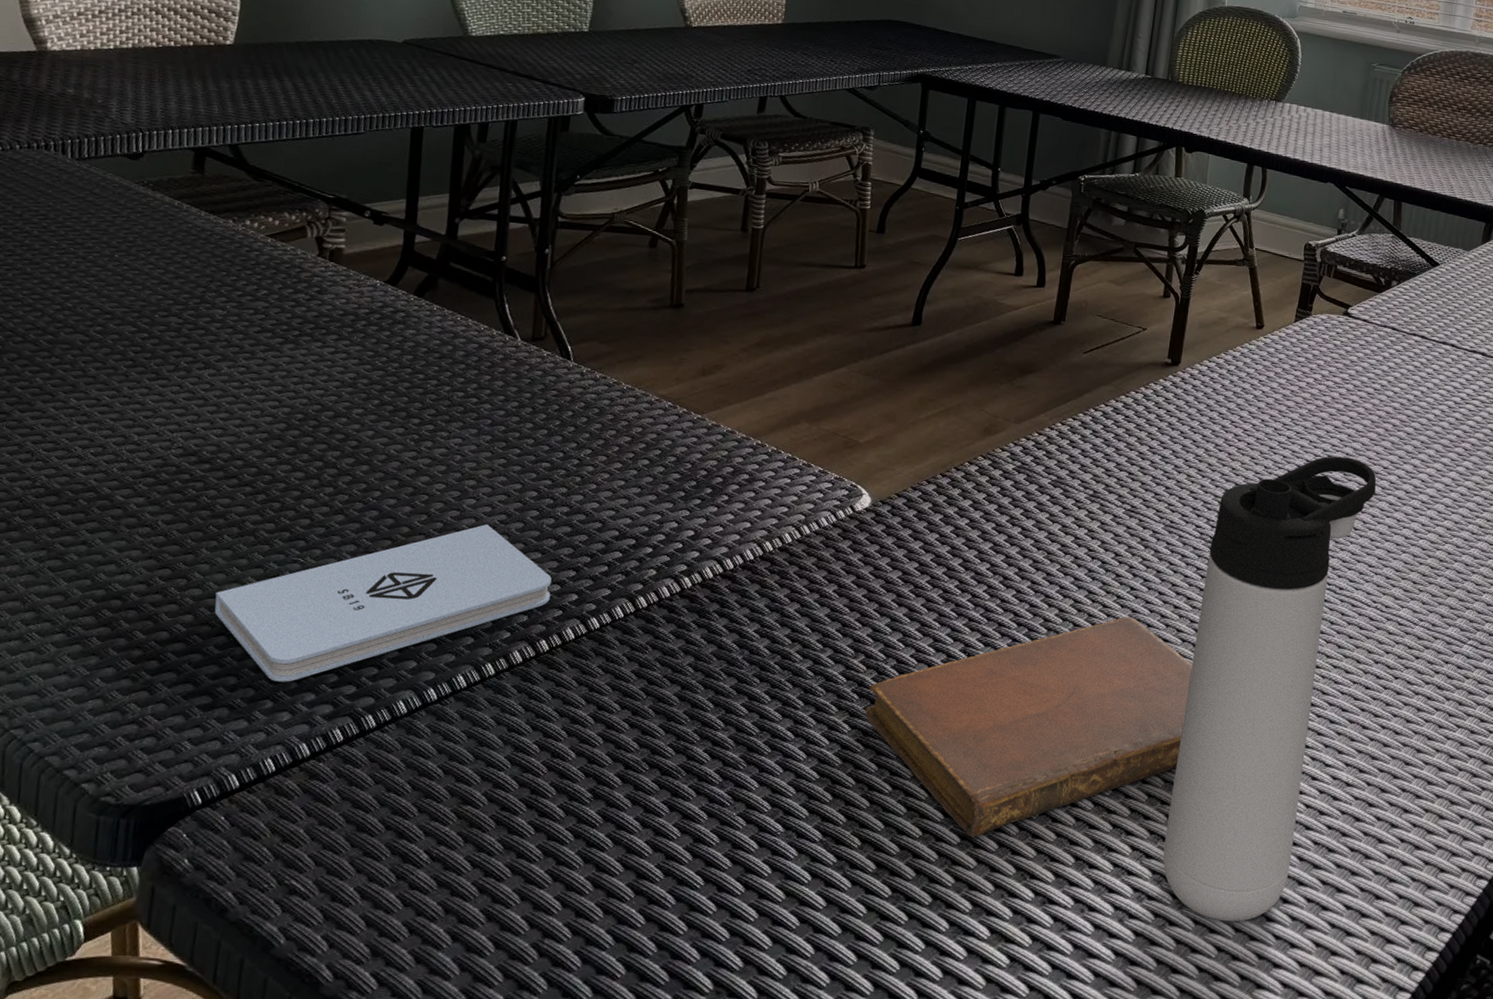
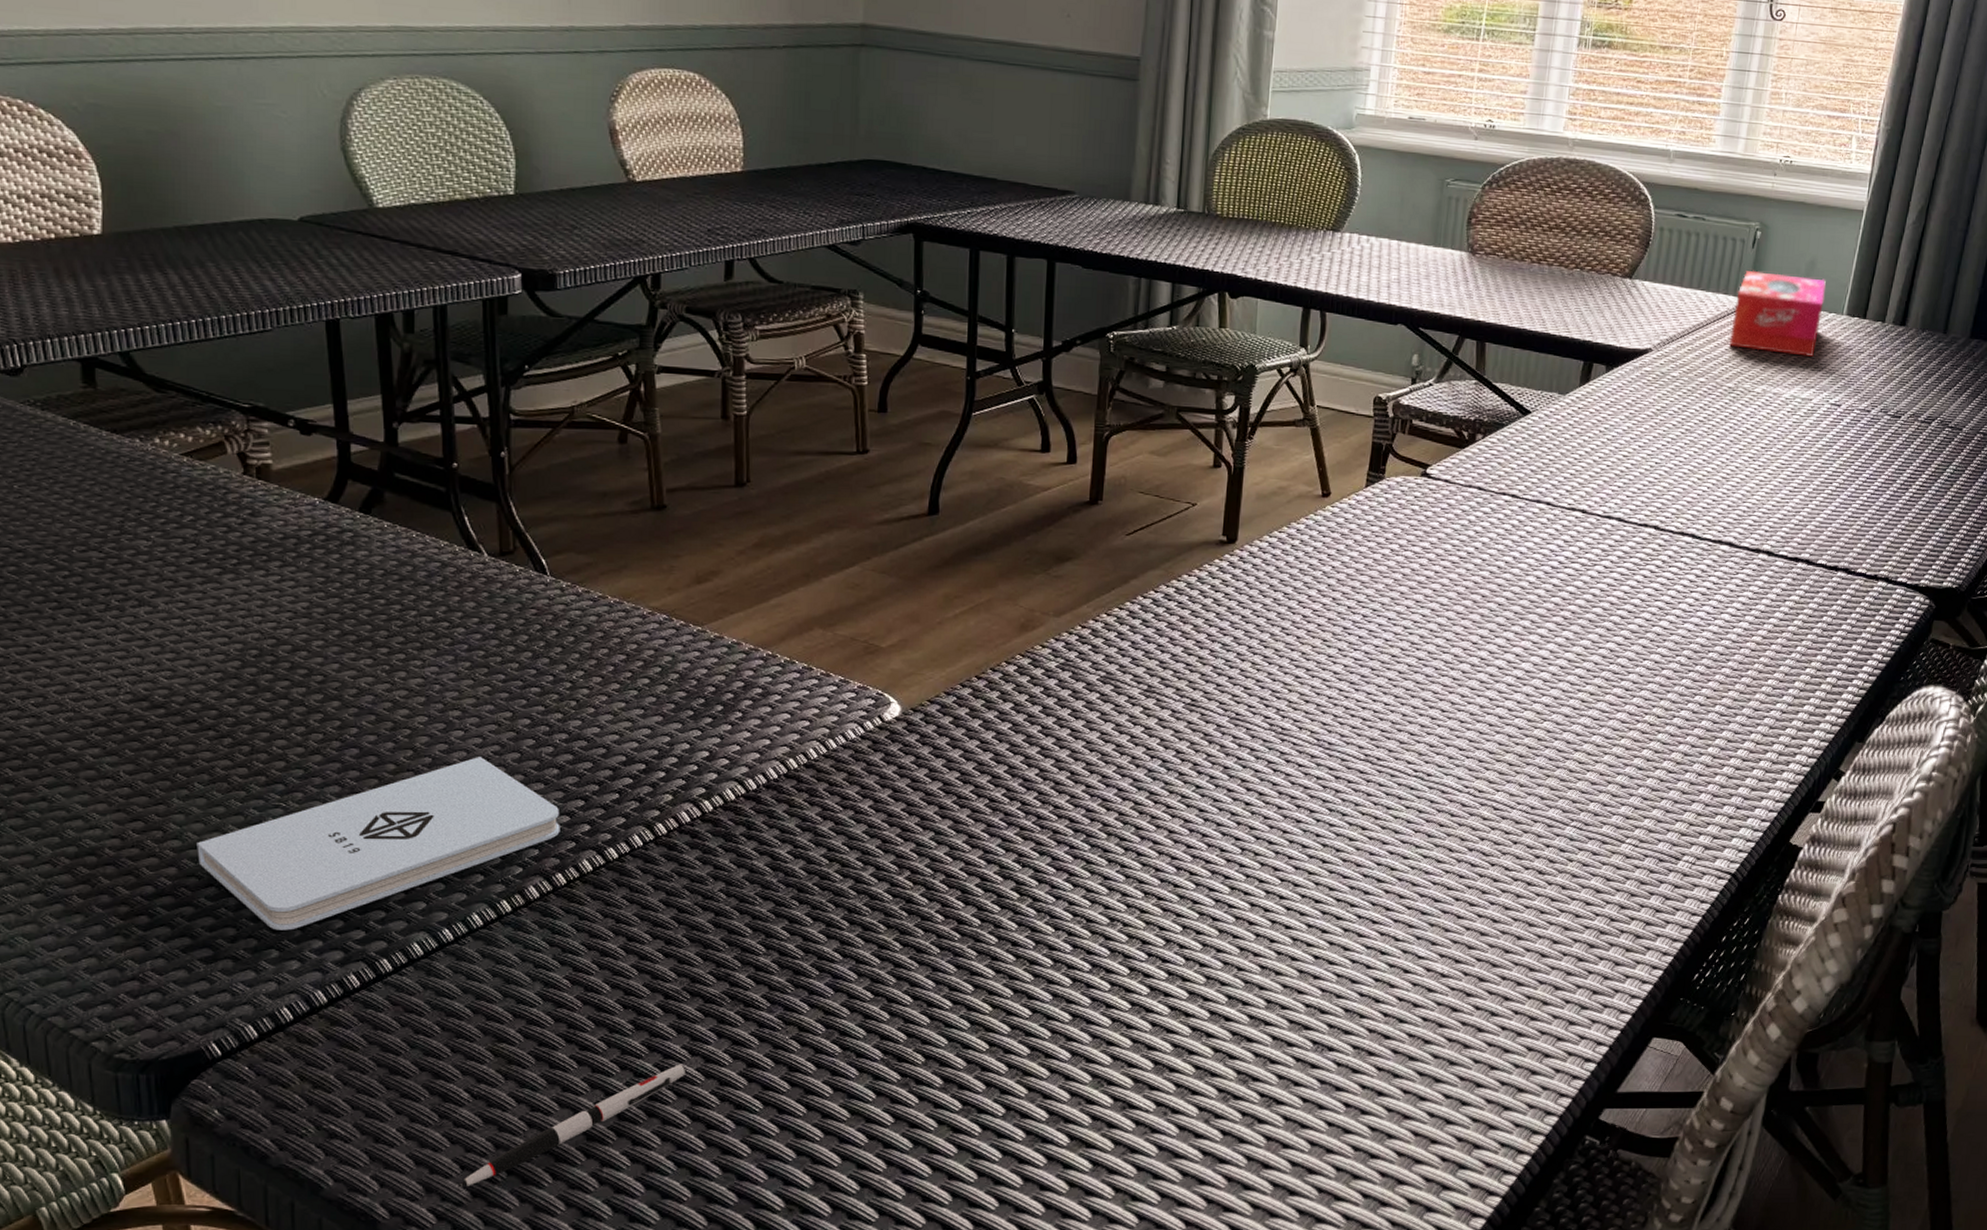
pen: none [403,835,636,952] -> present [458,1064,685,1187]
notebook: present [864,617,1193,838] -> none [916,817,1269,1049]
thermos bottle: present [1162,456,1377,922] -> none [1247,633,1465,1117]

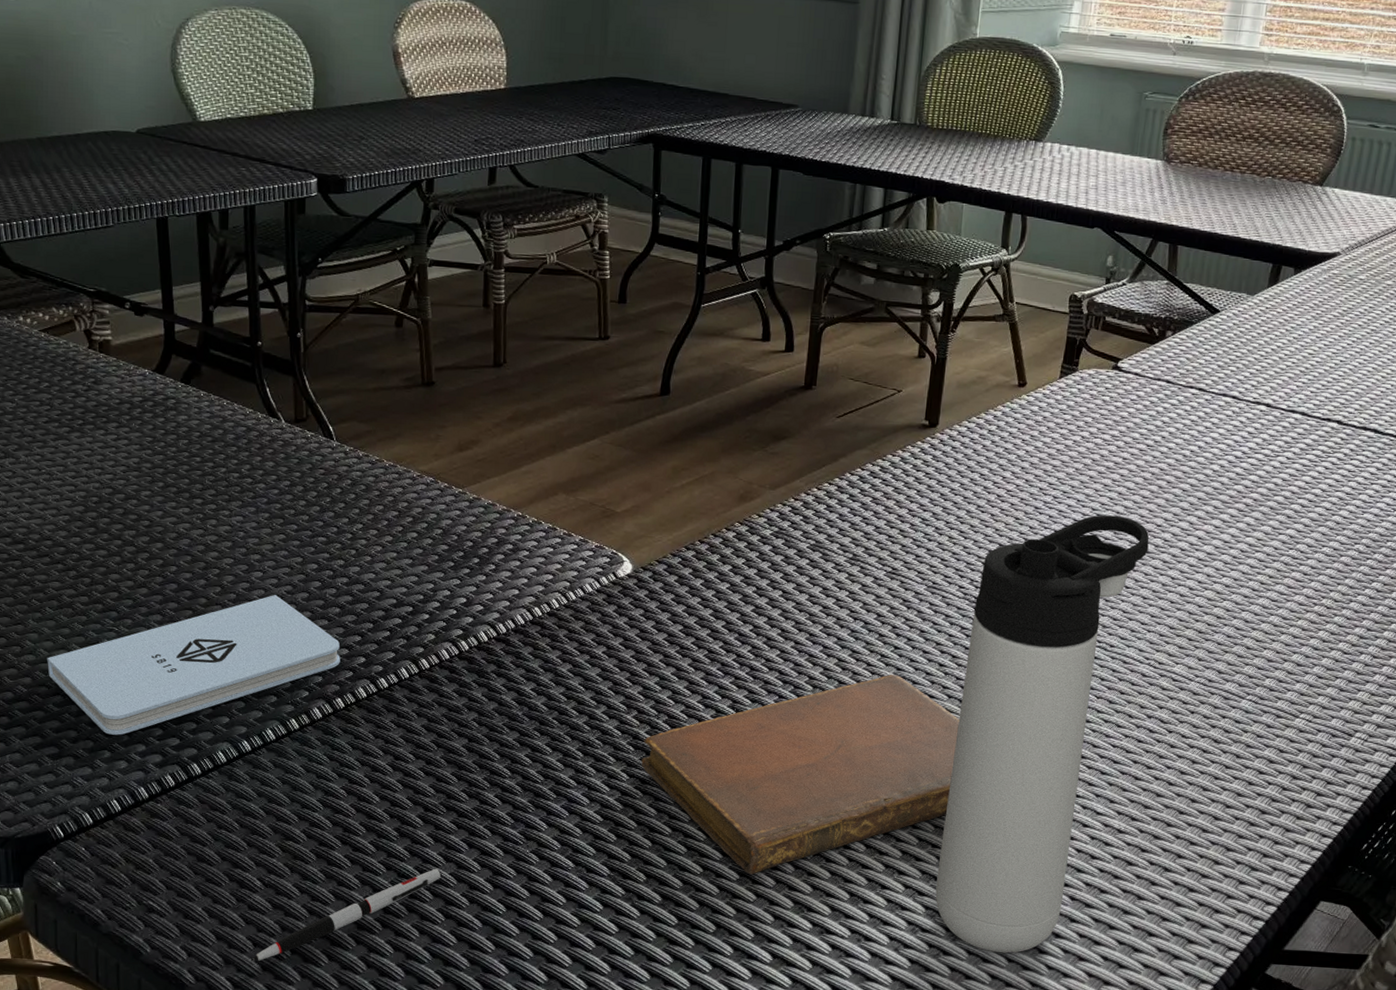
notebook: none [916,817,1269,1049] -> present [641,674,960,875]
thermos bottle: none [1247,633,1465,1117] -> present [935,515,1150,954]

